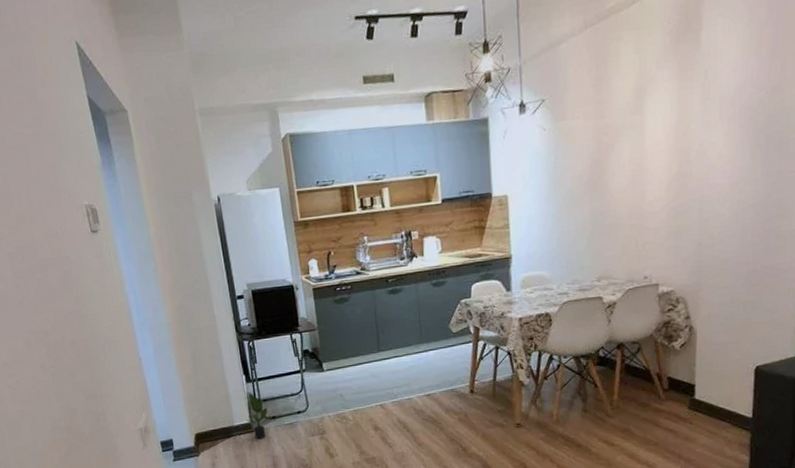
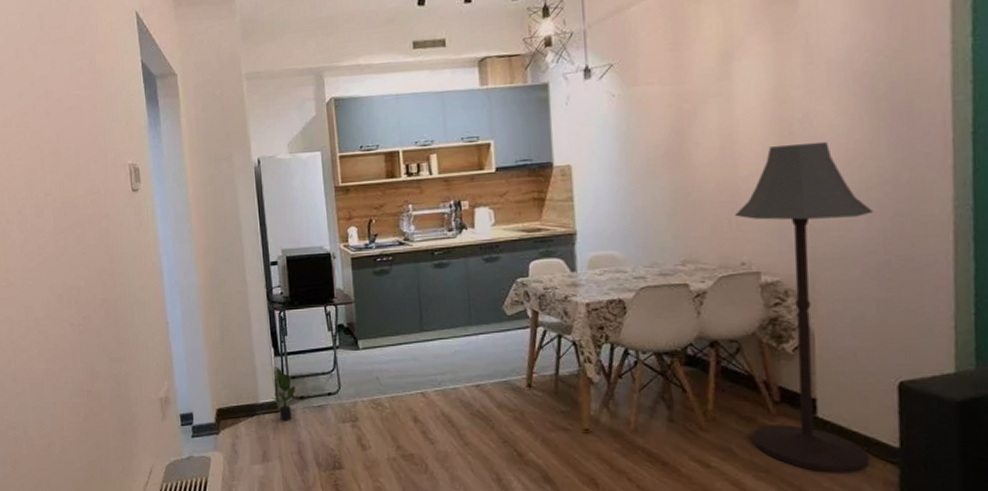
floor lamp: none [641,169,748,442] -> present [735,141,874,474]

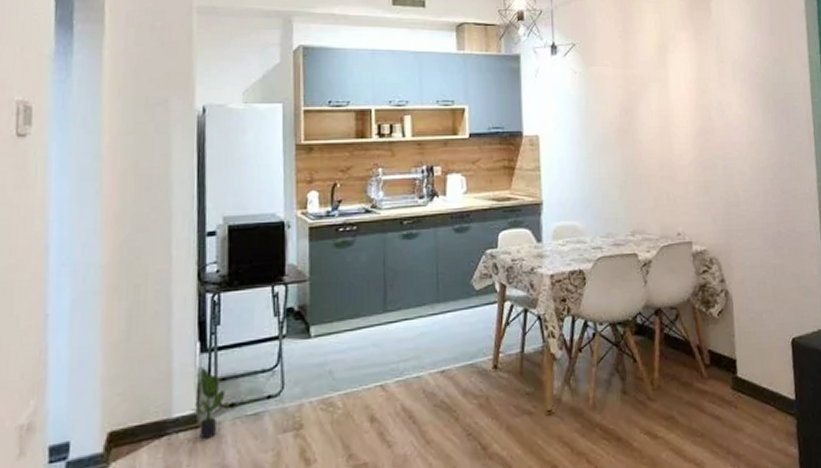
floor lamp: present [735,141,874,474] -> none [672,127,776,431]

